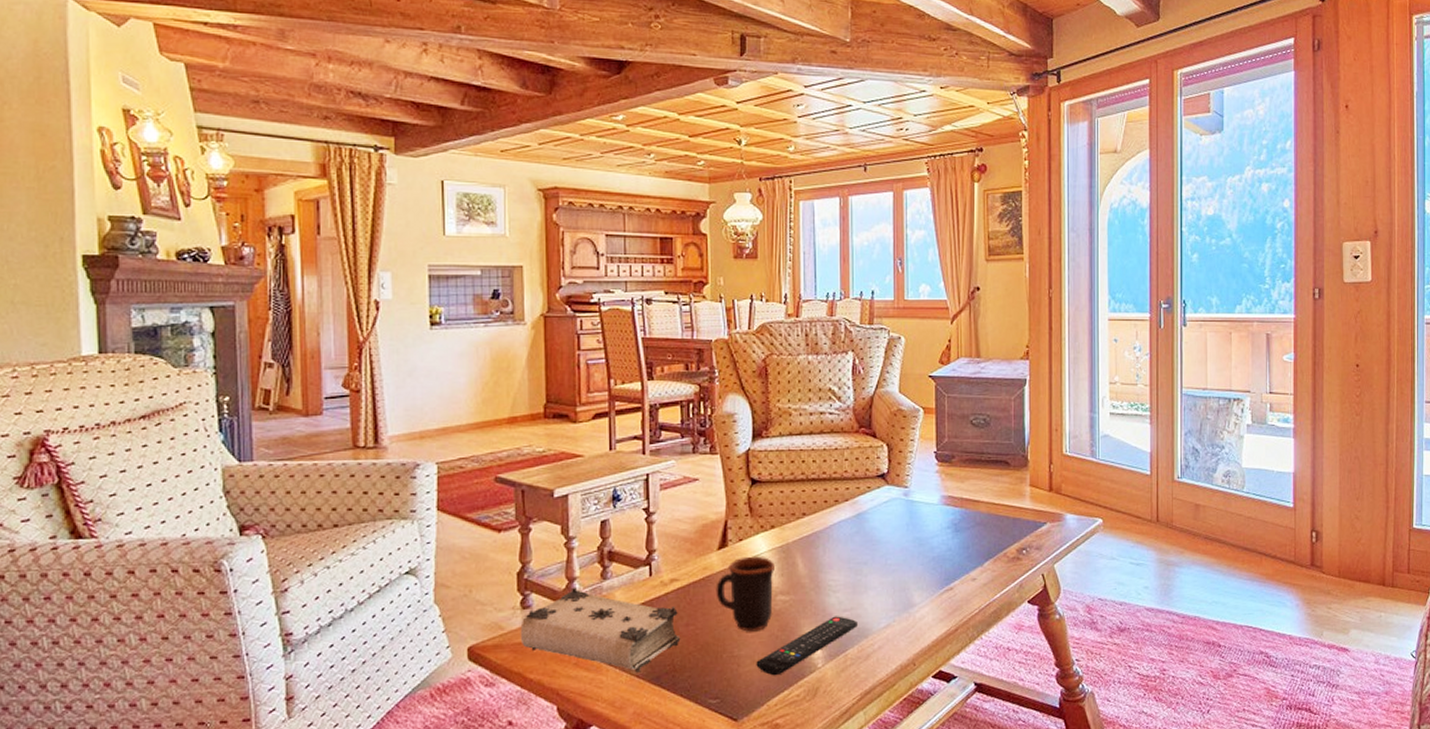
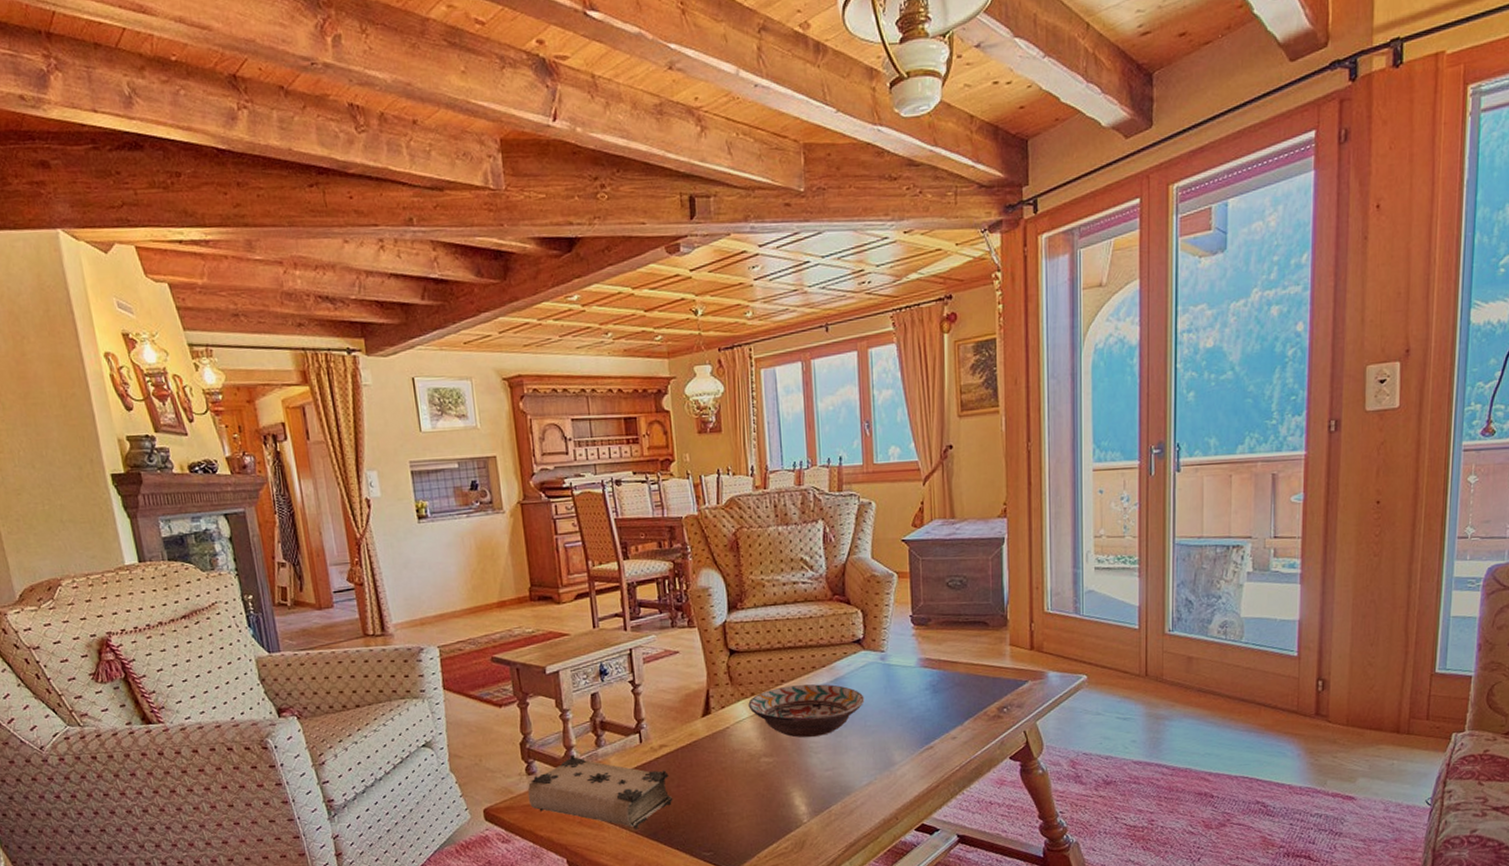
mug: present [716,556,774,632] -> none [702,722,757,791]
remote control: present [756,616,857,676] -> none [745,775,840,831]
decorative bowl: none [767,518,886,576] -> present [748,684,865,738]

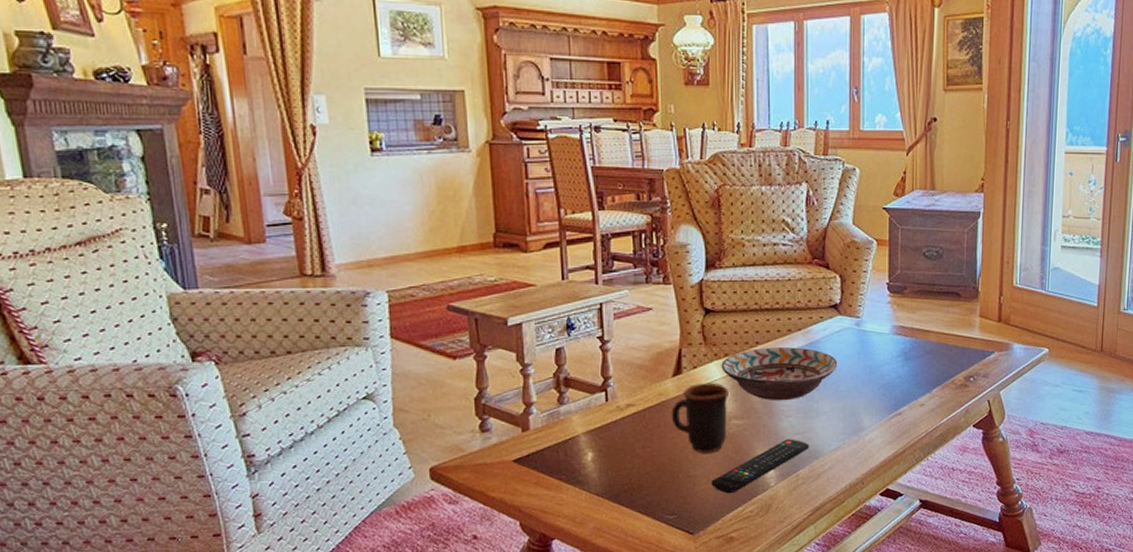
book: present [527,754,673,829] -> none [480,411,638,491]
mug: none [702,722,757,791] -> present [671,383,728,454]
remote control: none [745,775,840,831] -> present [711,439,809,494]

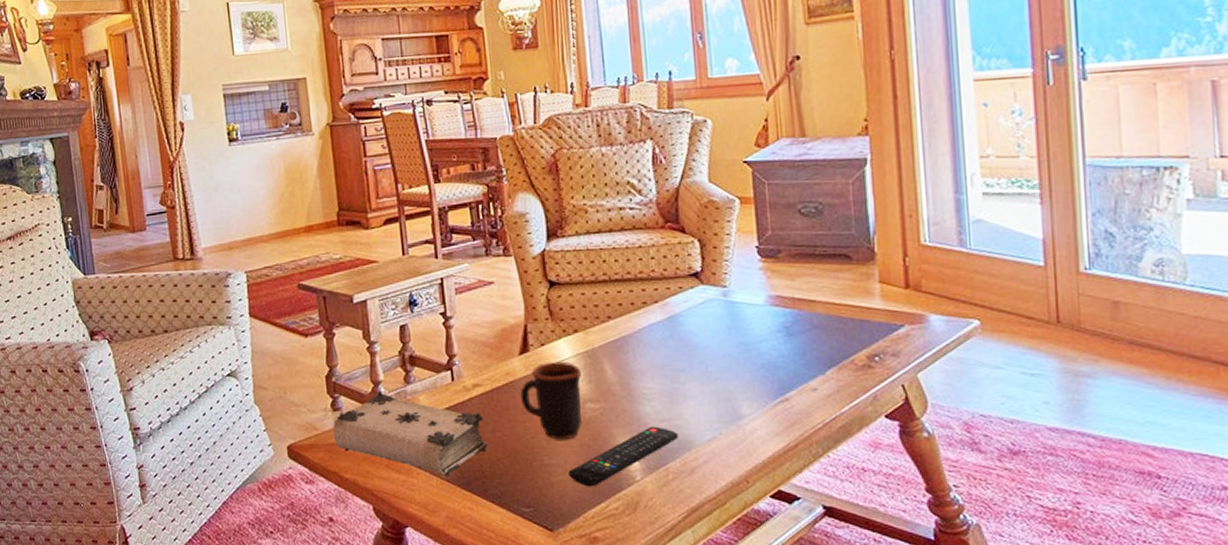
book: none [480,411,638,491] -> present [332,390,488,477]
decorative bowl: present [721,347,838,401] -> none [571,322,705,383]

